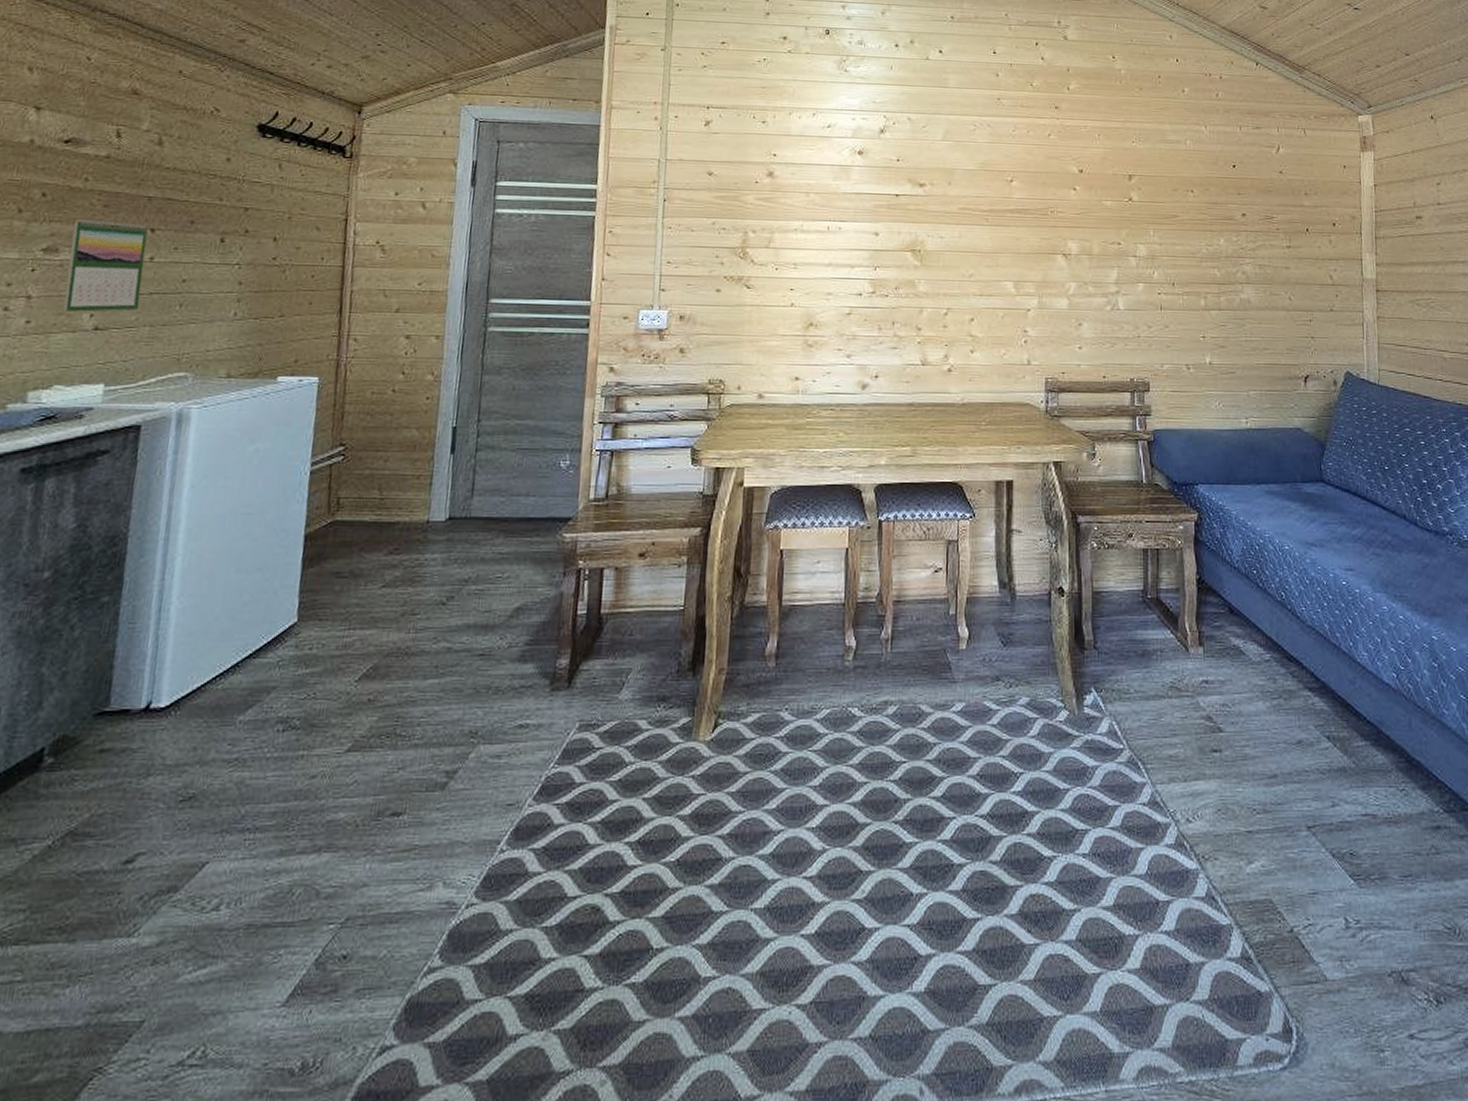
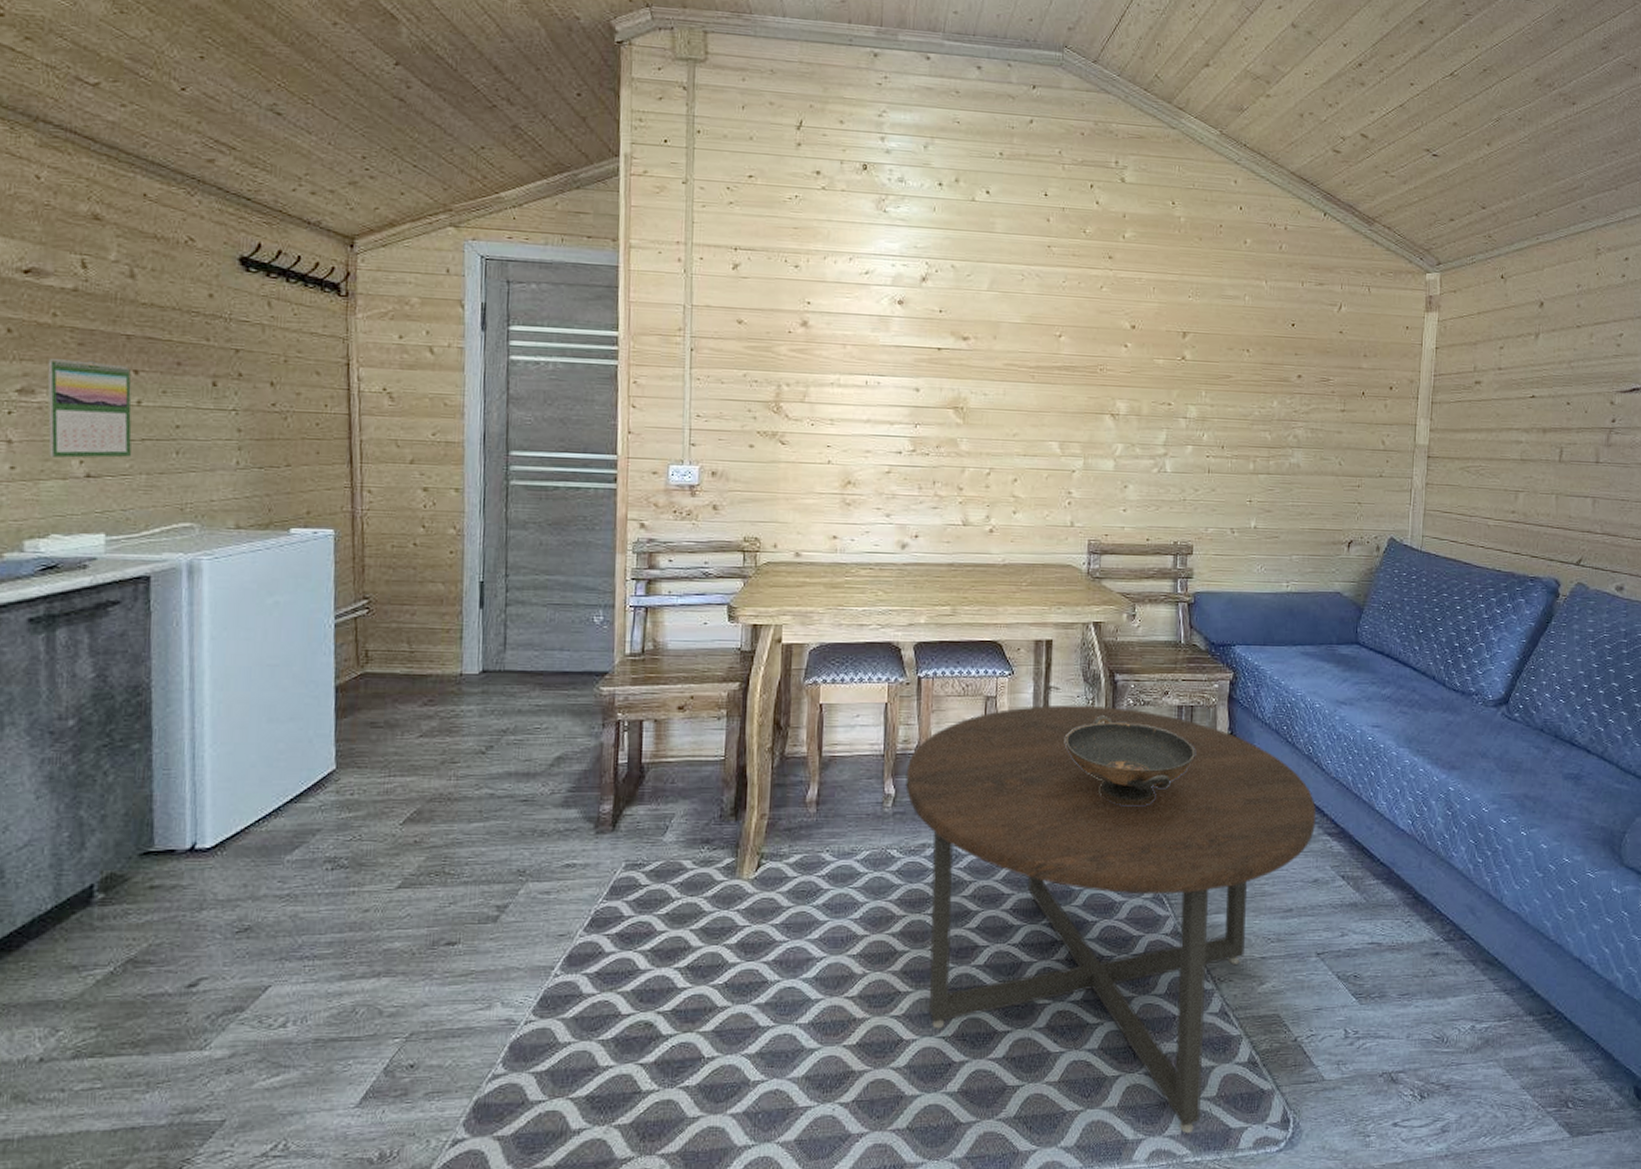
coffee table: none [867,548,1294,1045] -> present [905,705,1316,1133]
decorative bowl: none [1029,561,1164,659] -> present [1065,717,1195,807]

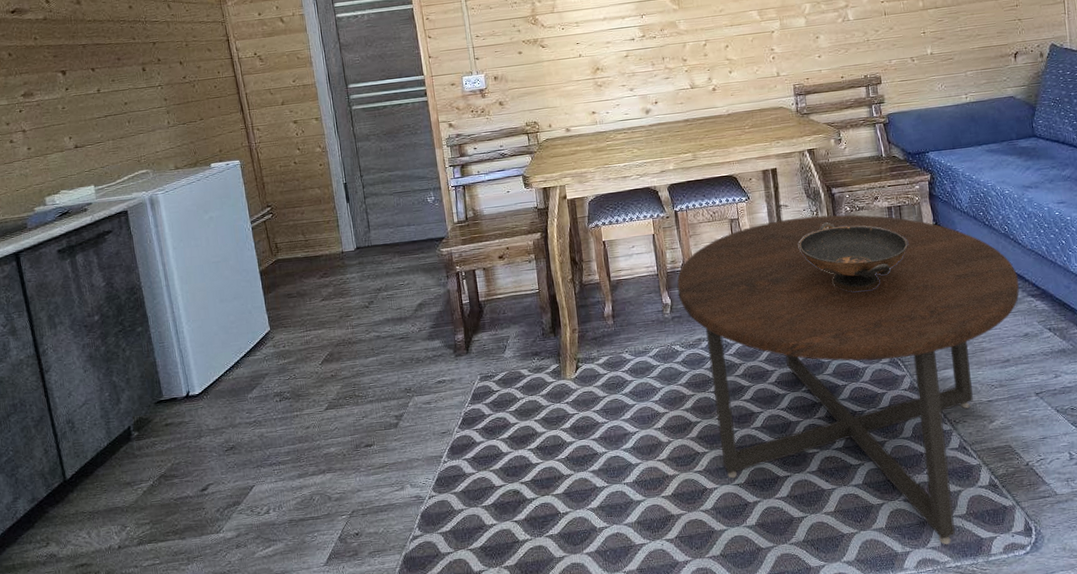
calendar: present [47,358,132,458] -> none [37,66,101,138]

